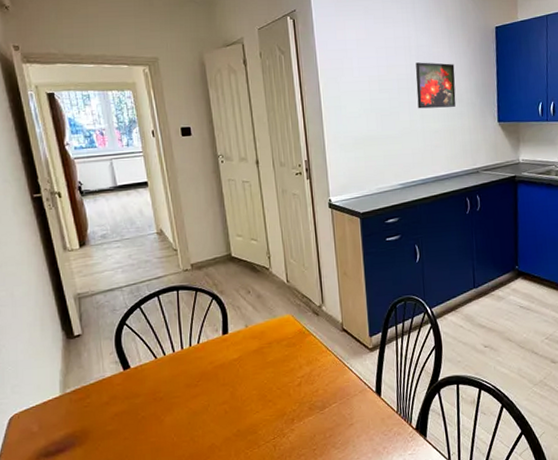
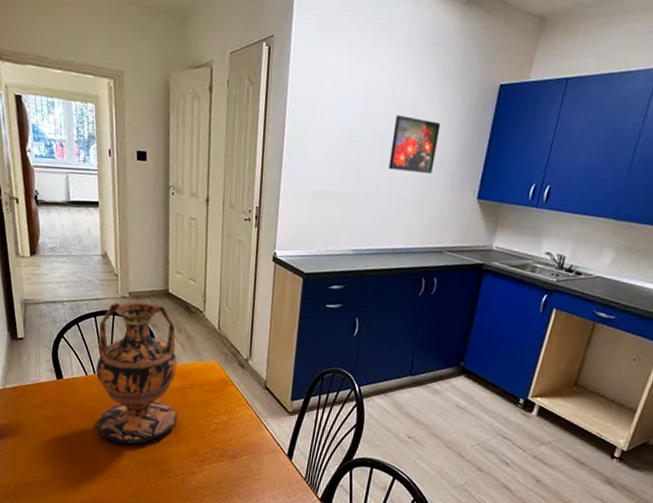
vase: none [163,270,259,423] -> present [95,302,178,444]

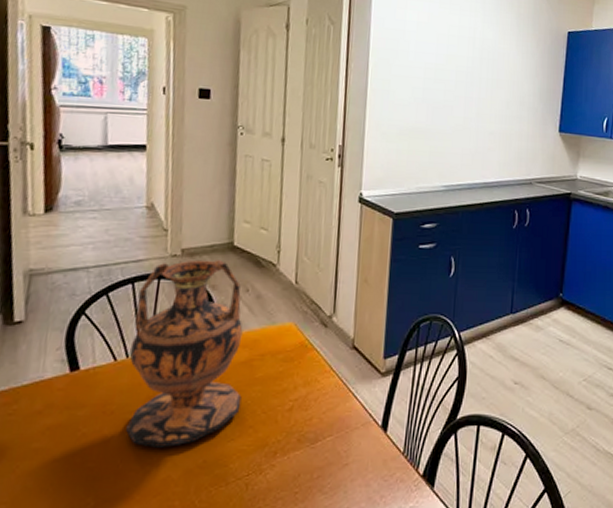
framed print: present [388,115,441,173] -> none [474,56,520,109]

